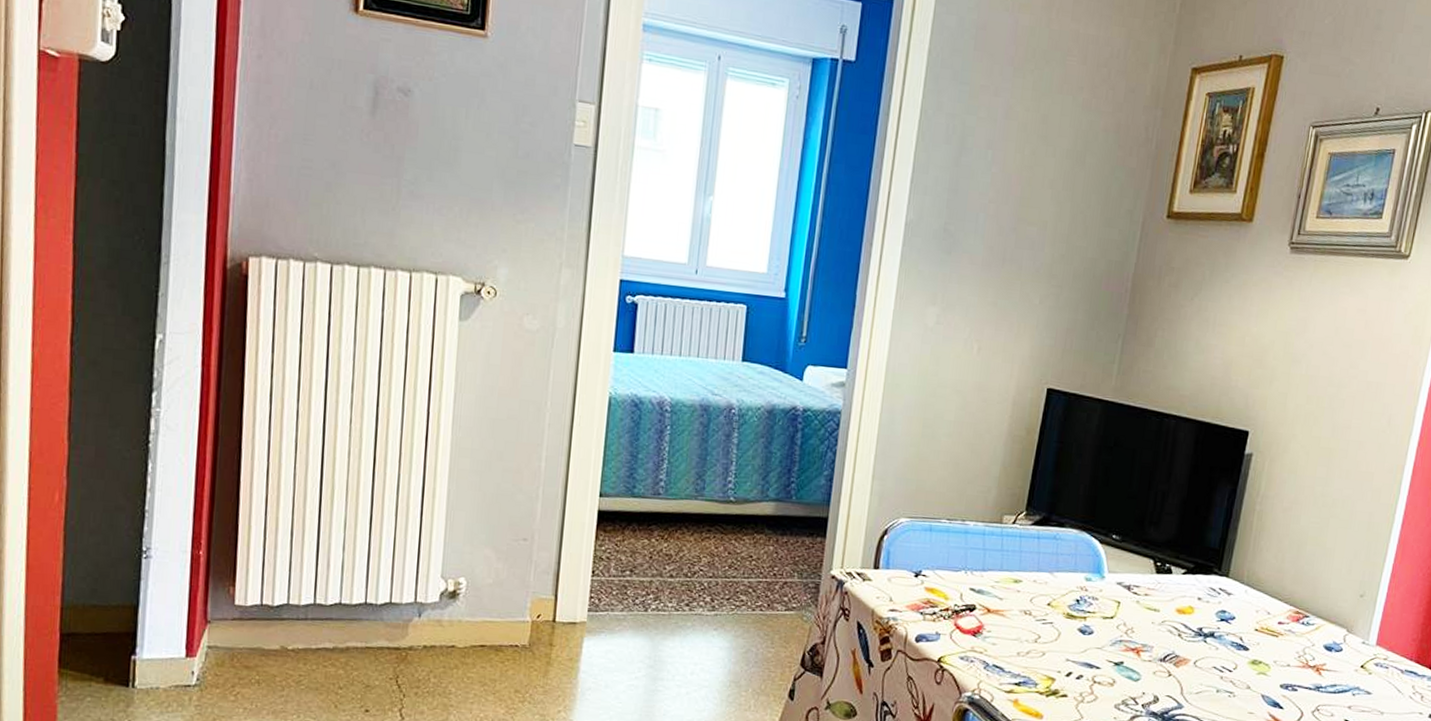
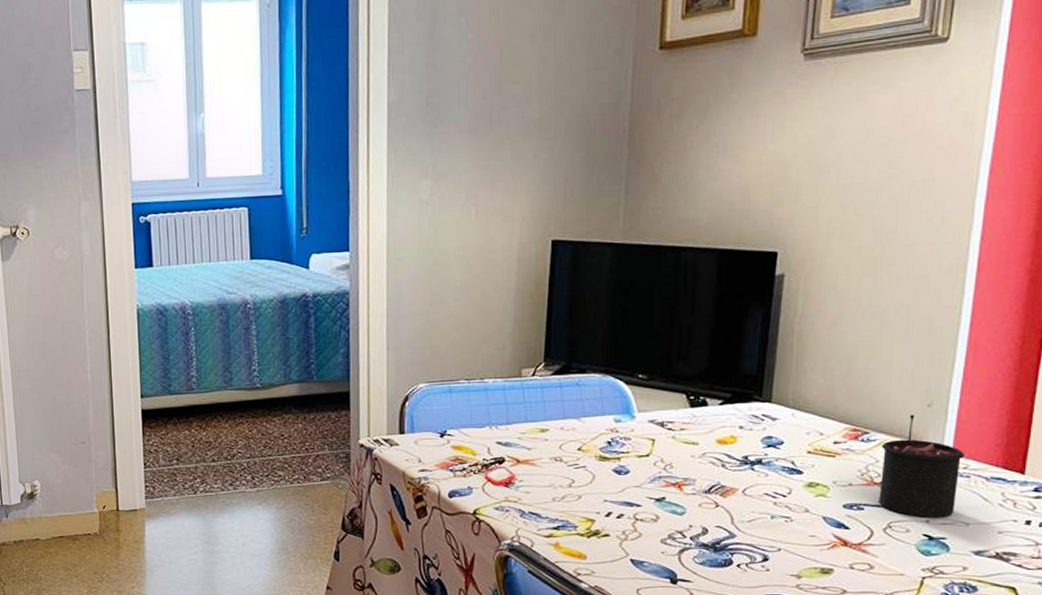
candle: none [1311,602,1386,705] -> present [879,414,964,517]

